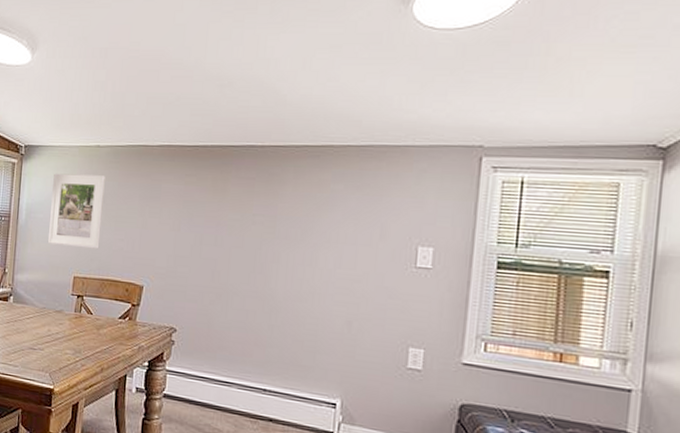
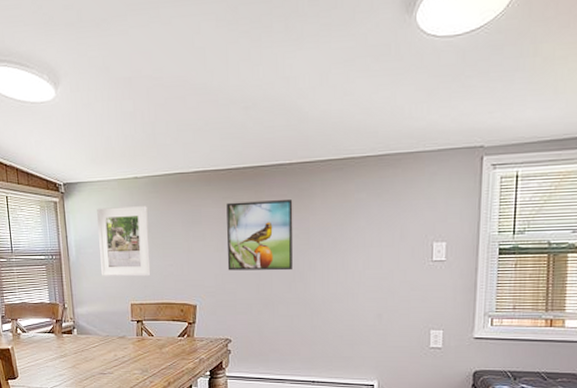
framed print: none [182,180,261,260] -> present [226,200,294,271]

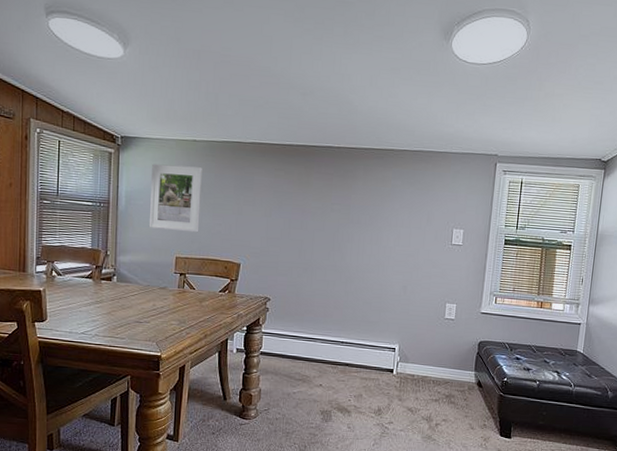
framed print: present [226,200,294,271] -> none [273,174,338,241]

